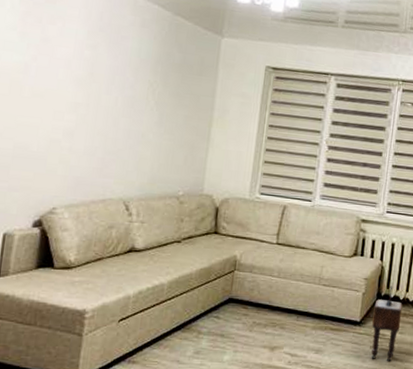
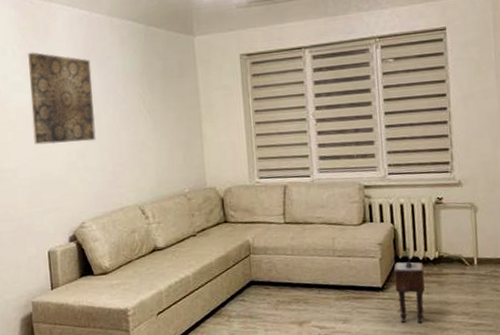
wall art: none [15,10,103,122] -> present [28,52,96,145]

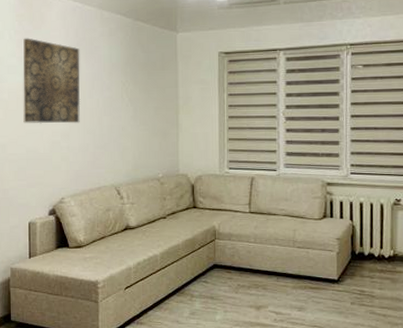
stool: present [394,247,426,324] -> none [350,244,379,317]

